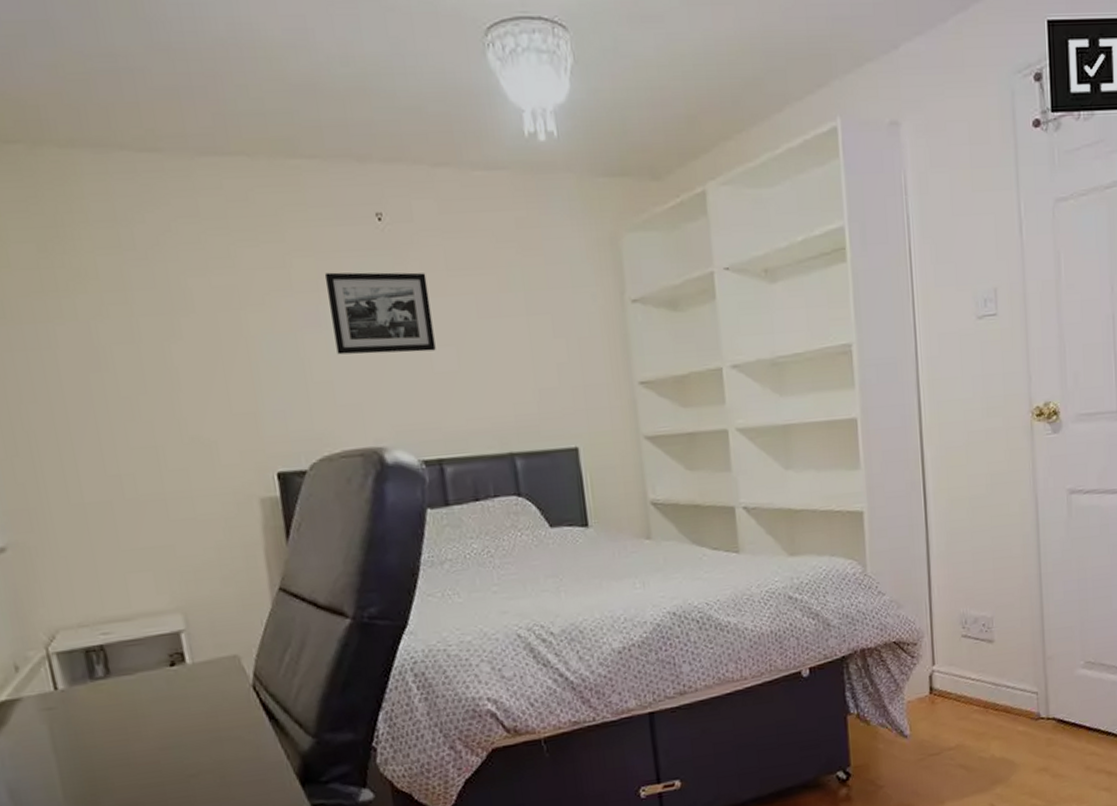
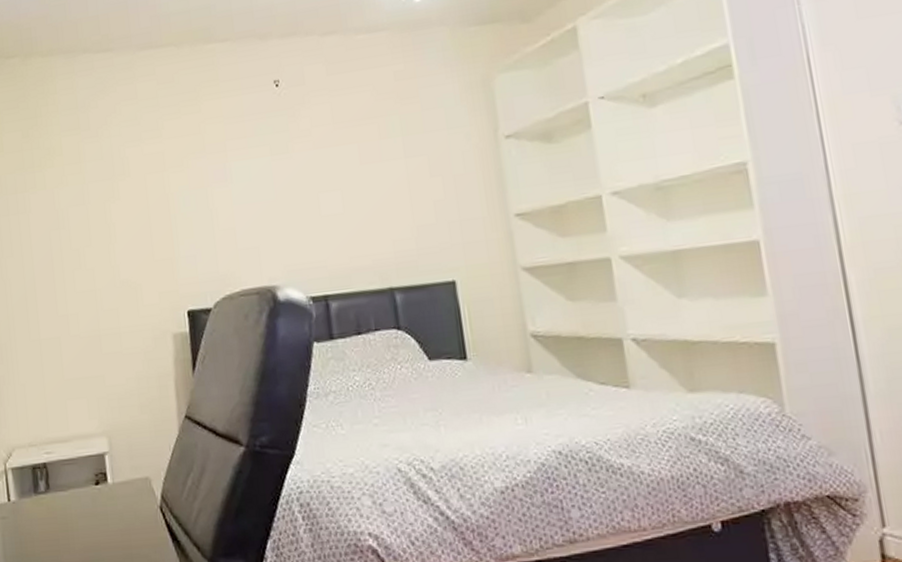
picture frame: present [324,272,436,355] -> none [231,128,323,205]

